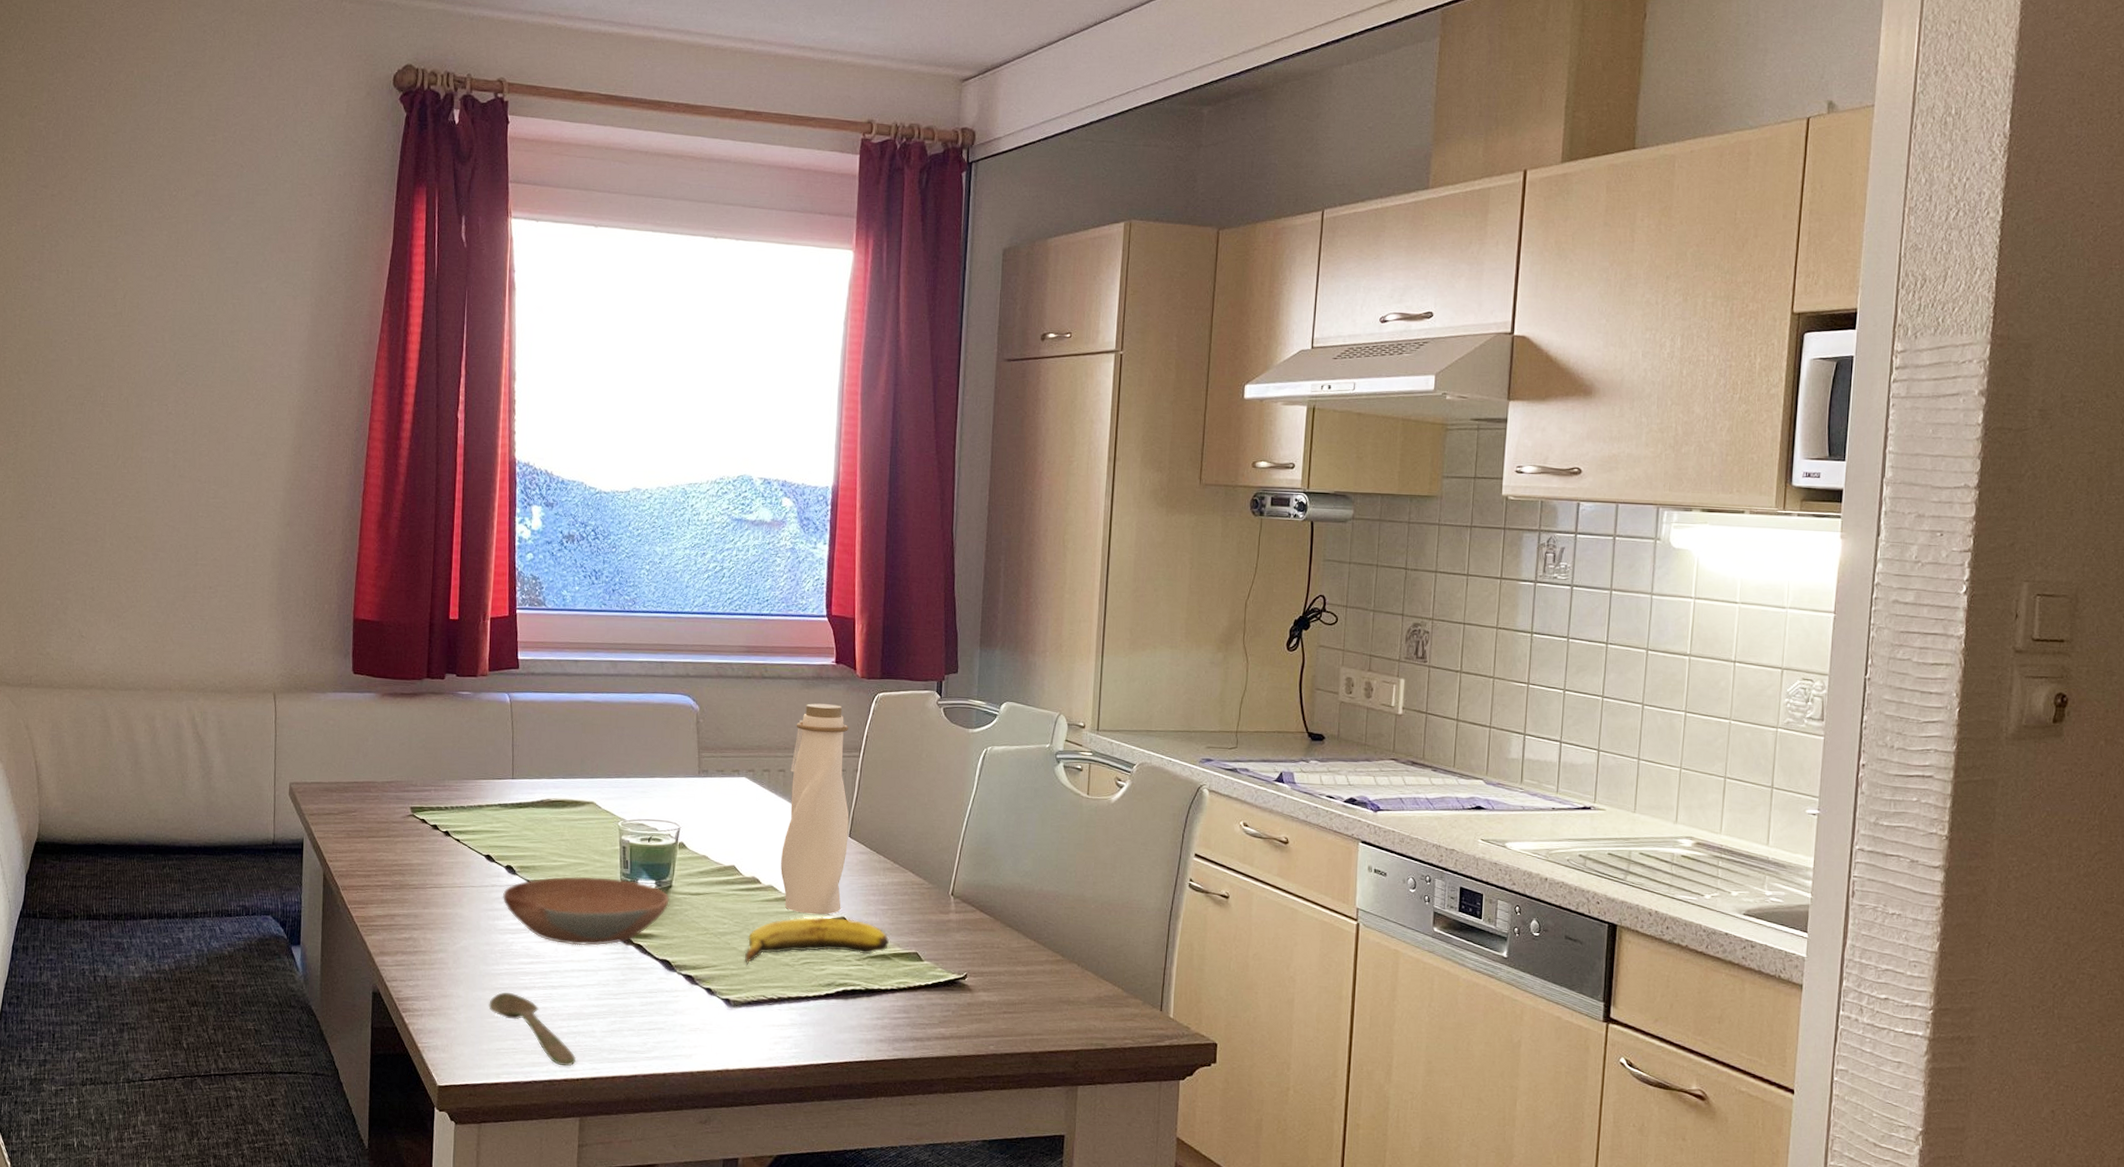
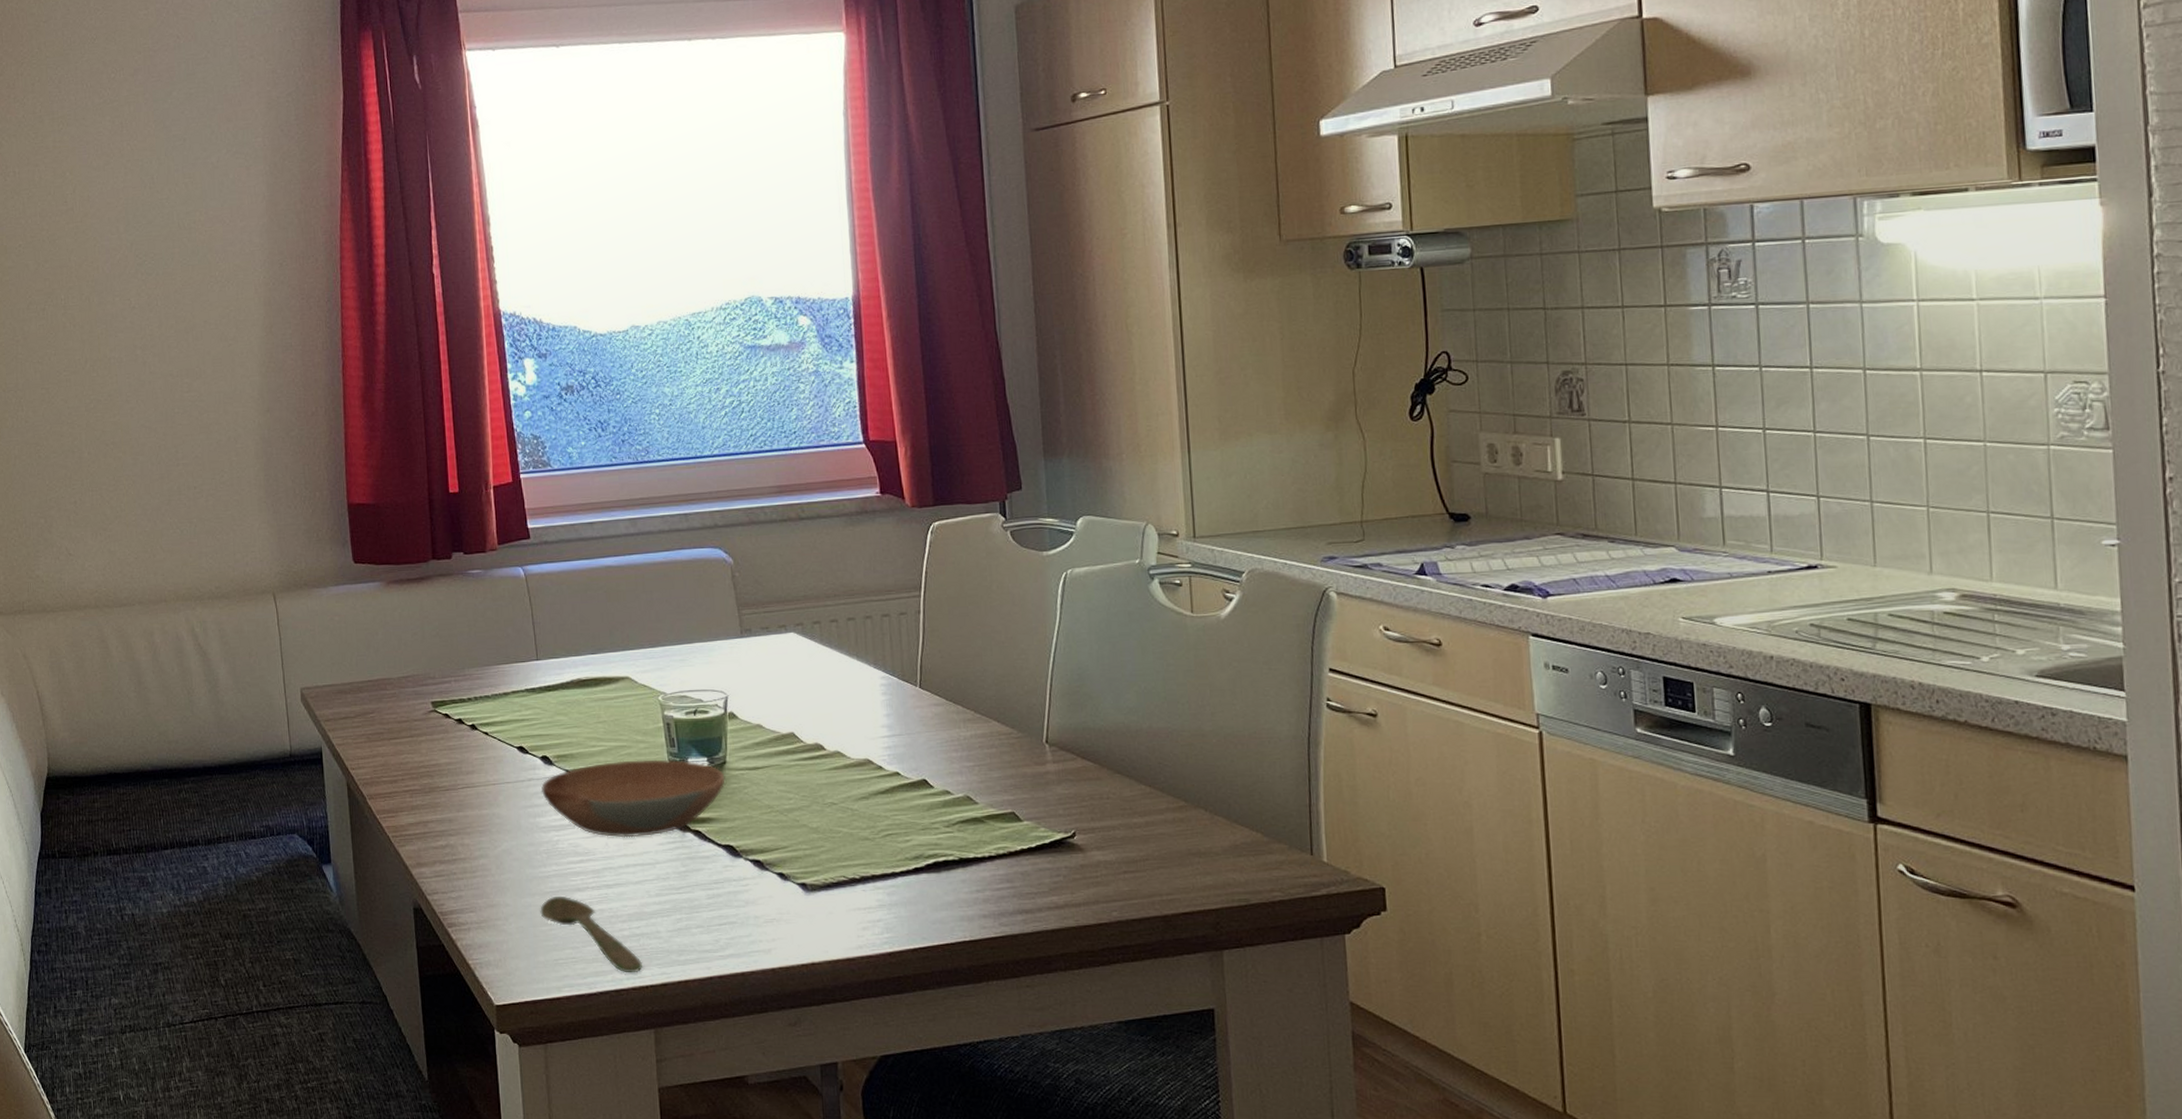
banana: present [745,917,889,965] -> none [817,781,980,843]
water bottle: present [780,703,849,915] -> none [843,540,920,779]

